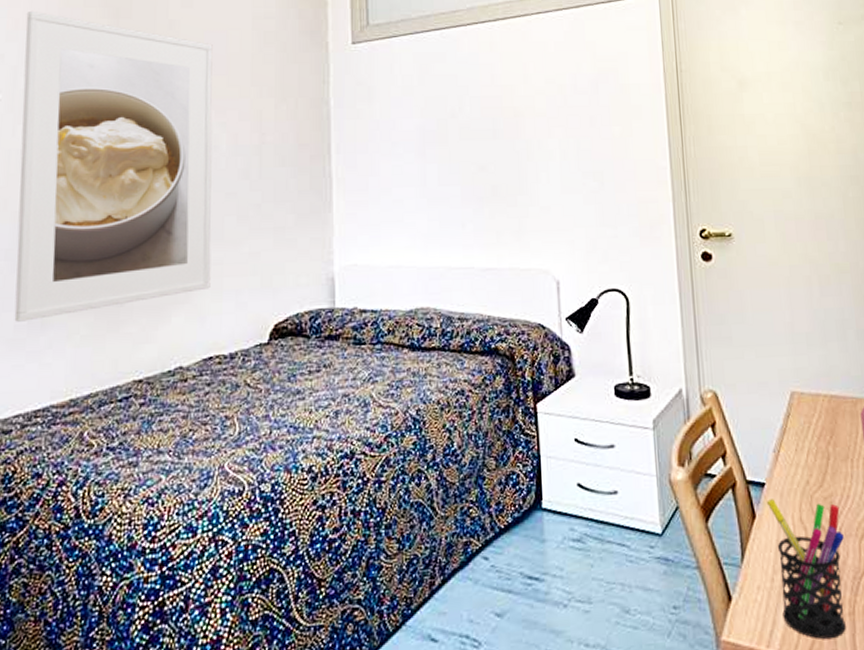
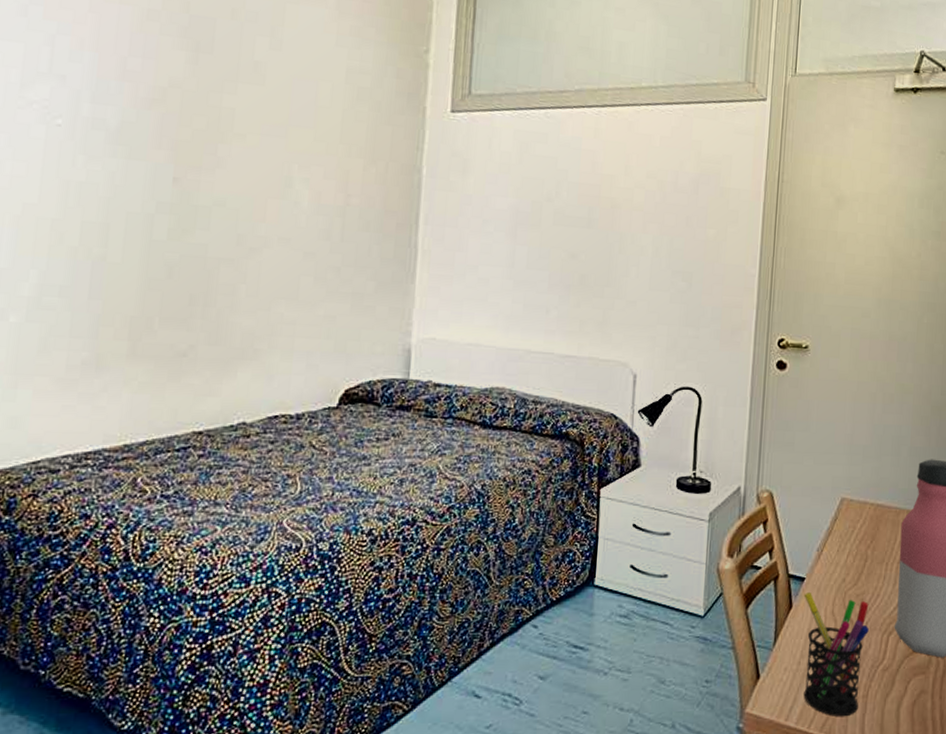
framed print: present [14,10,213,322] -> none [66,30,301,362]

